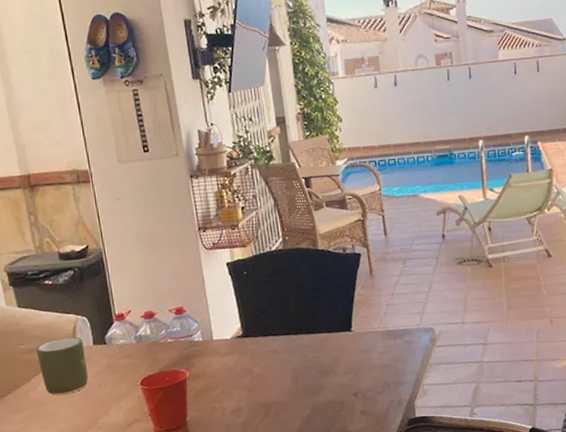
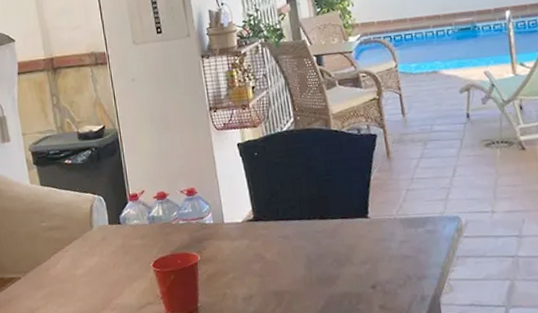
mug: present [36,337,89,396] -> none [56,216,104,274]

